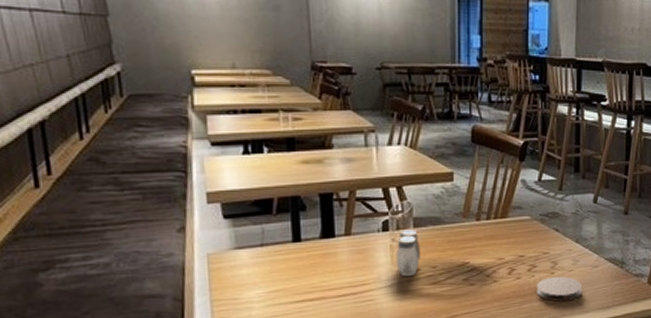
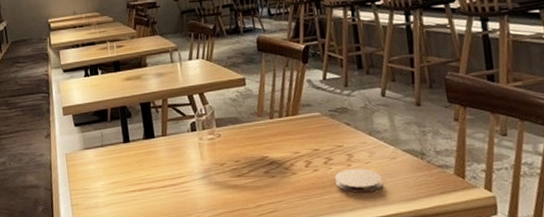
salt and pepper shaker: present [396,229,420,276] -> none [204,129,225,169]

